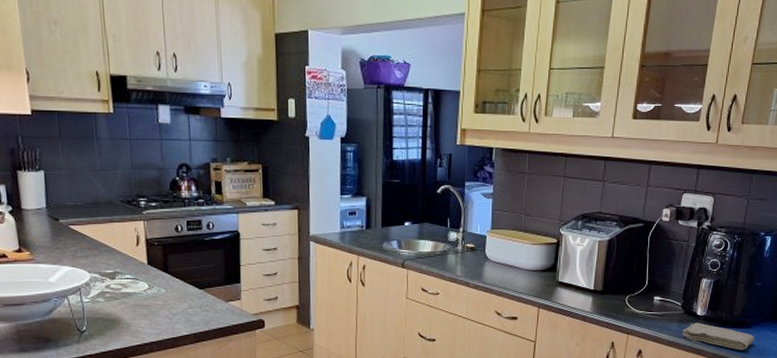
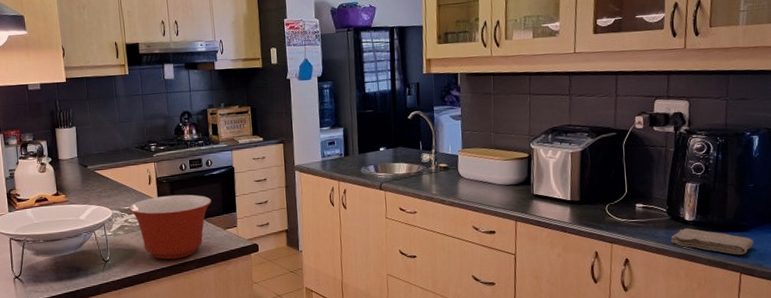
mixing bowl: none [111,259,212,333] -> present [128,194,211,260]

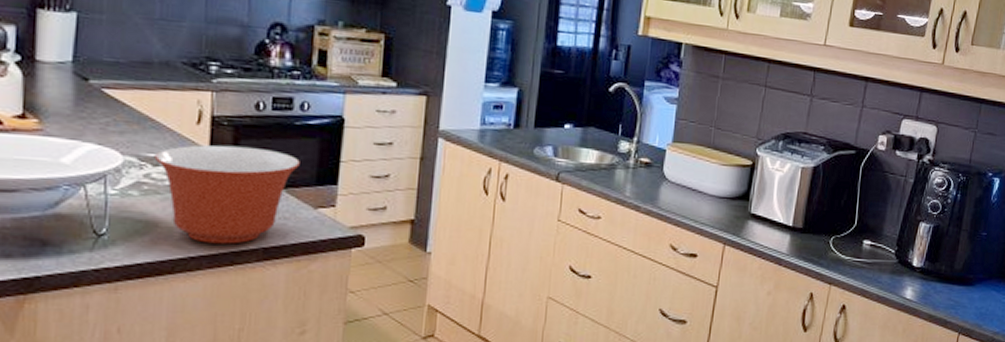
washcloth: present [671,228,754,255] -> none [894,275,977,312]

